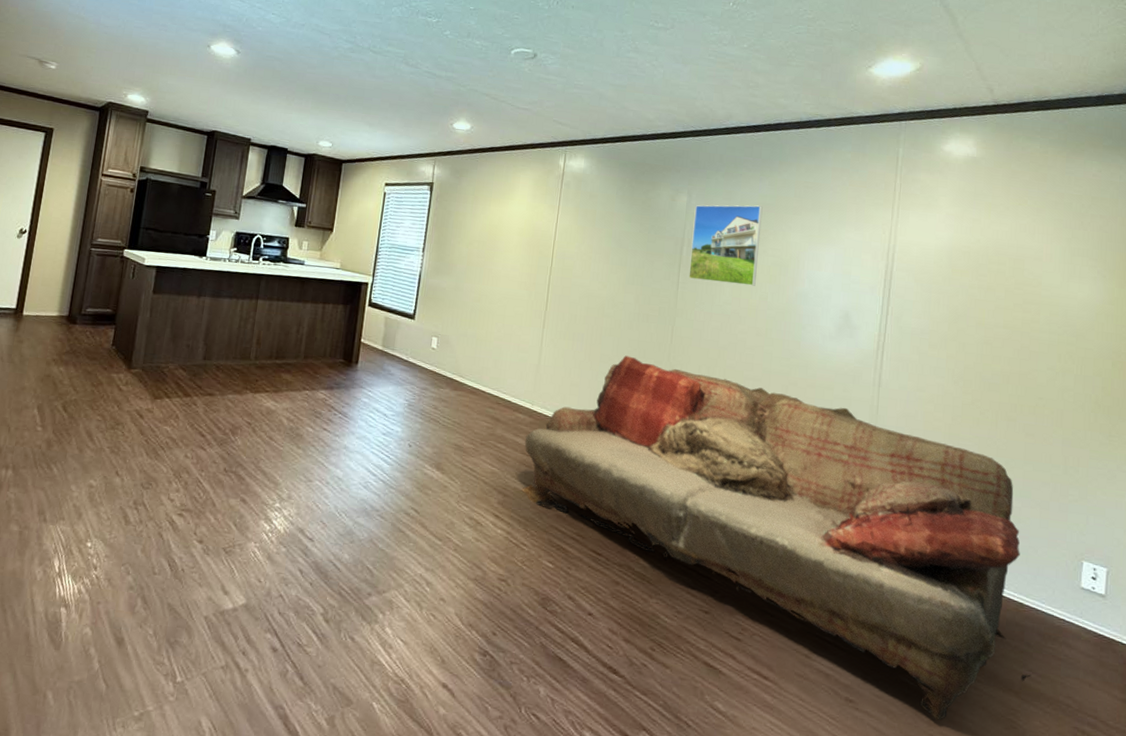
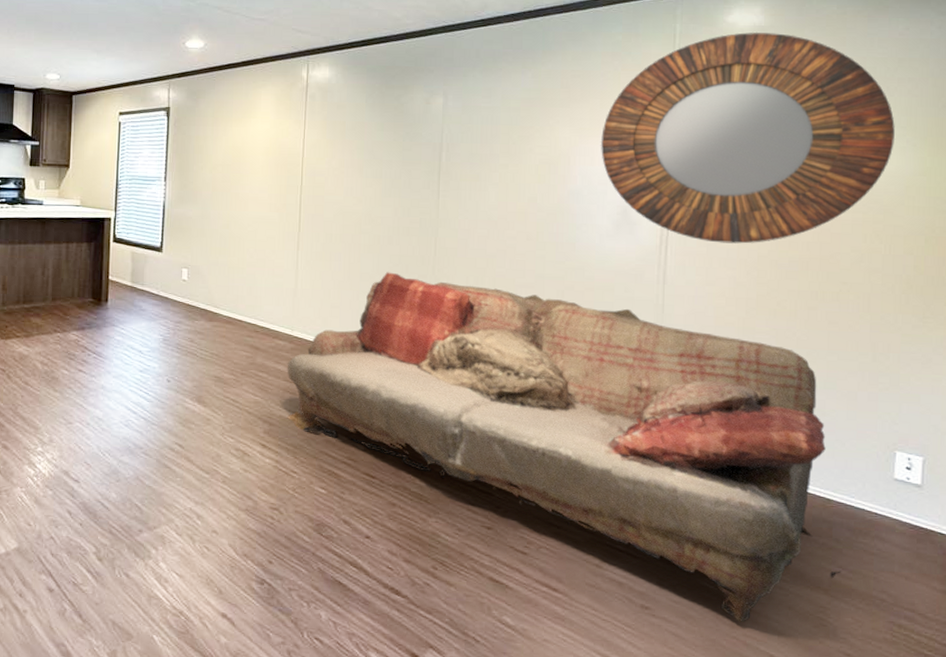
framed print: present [688,205,763,286] -> none [450,101,527,188]
home mirror: none [827,161,1088,355] -> present [601,31,895,244]

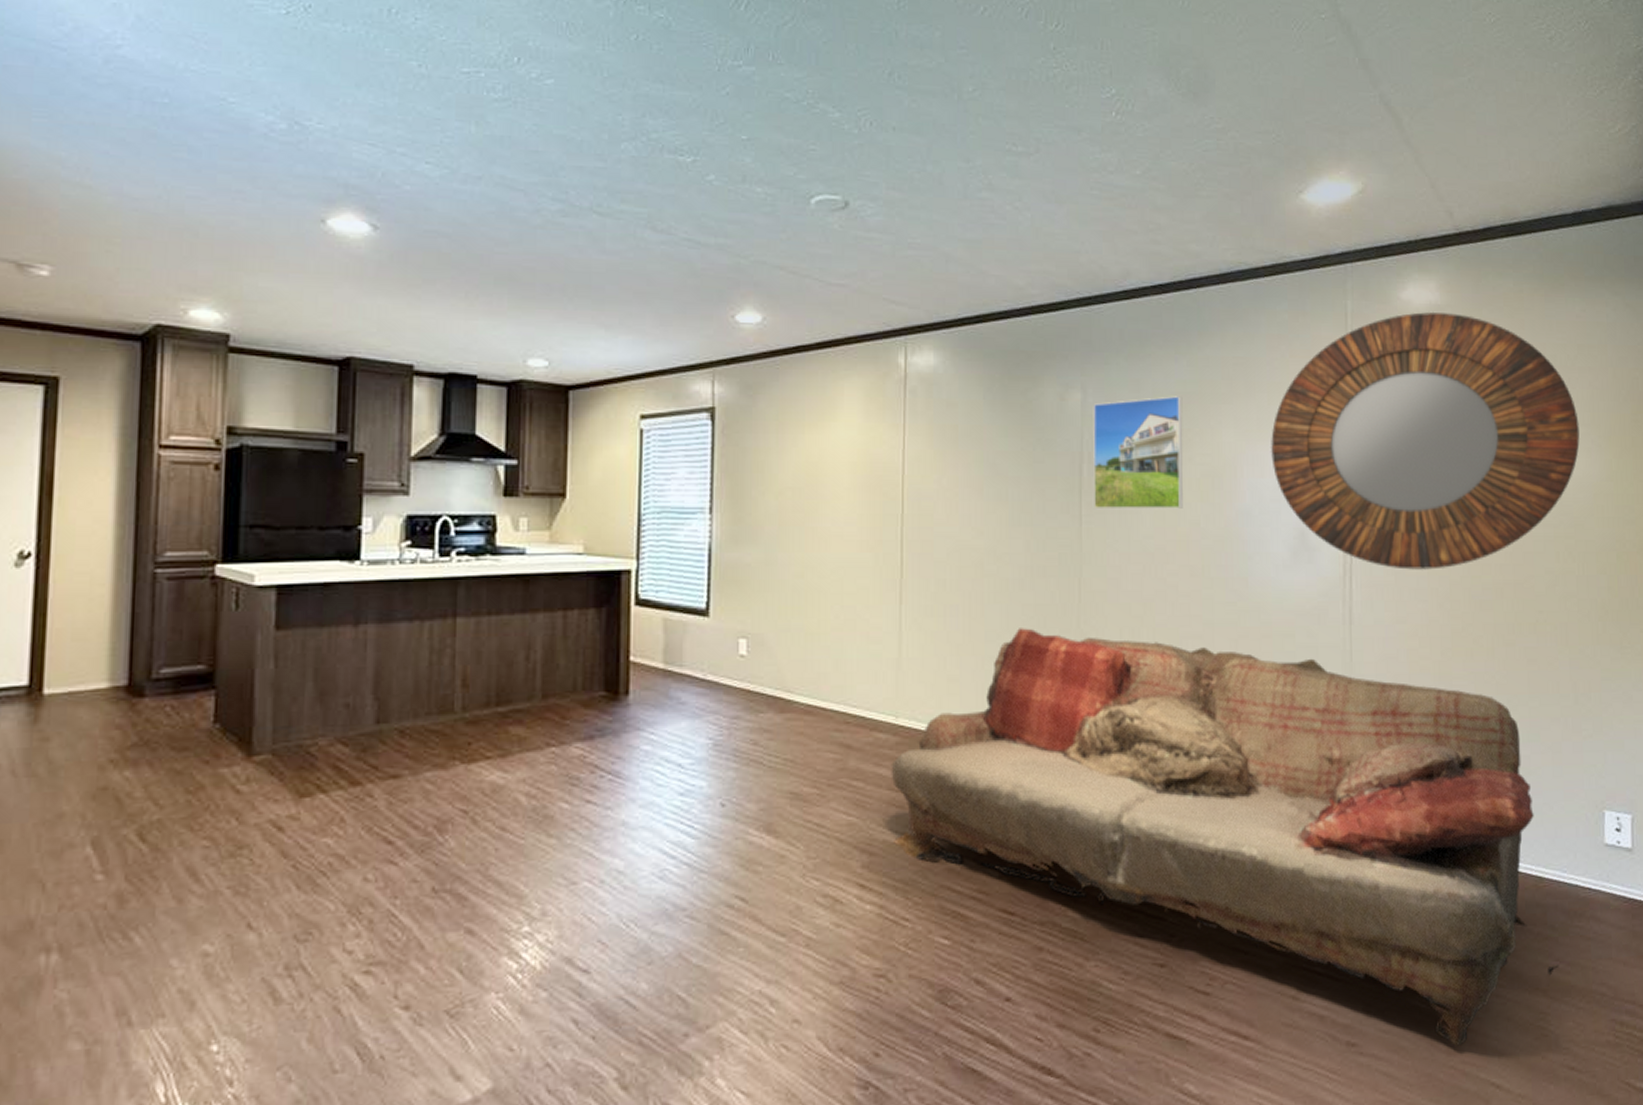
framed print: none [450,101,527,188] -> present [1093,396,1183,510]

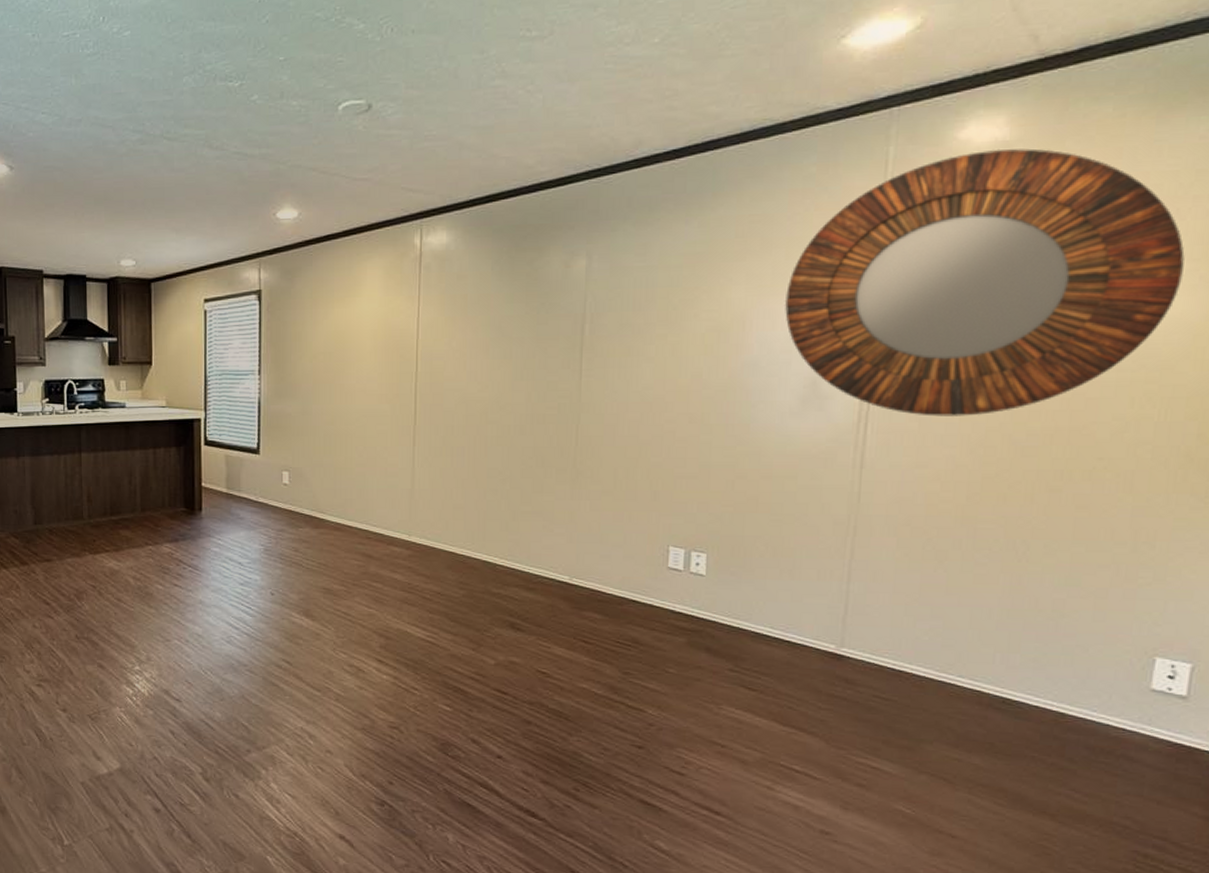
sofa: present [891,628,1558,1046] -> none [404,467,1073,850]
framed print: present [1093,396,1183,510] -> none [594,256,691,365]

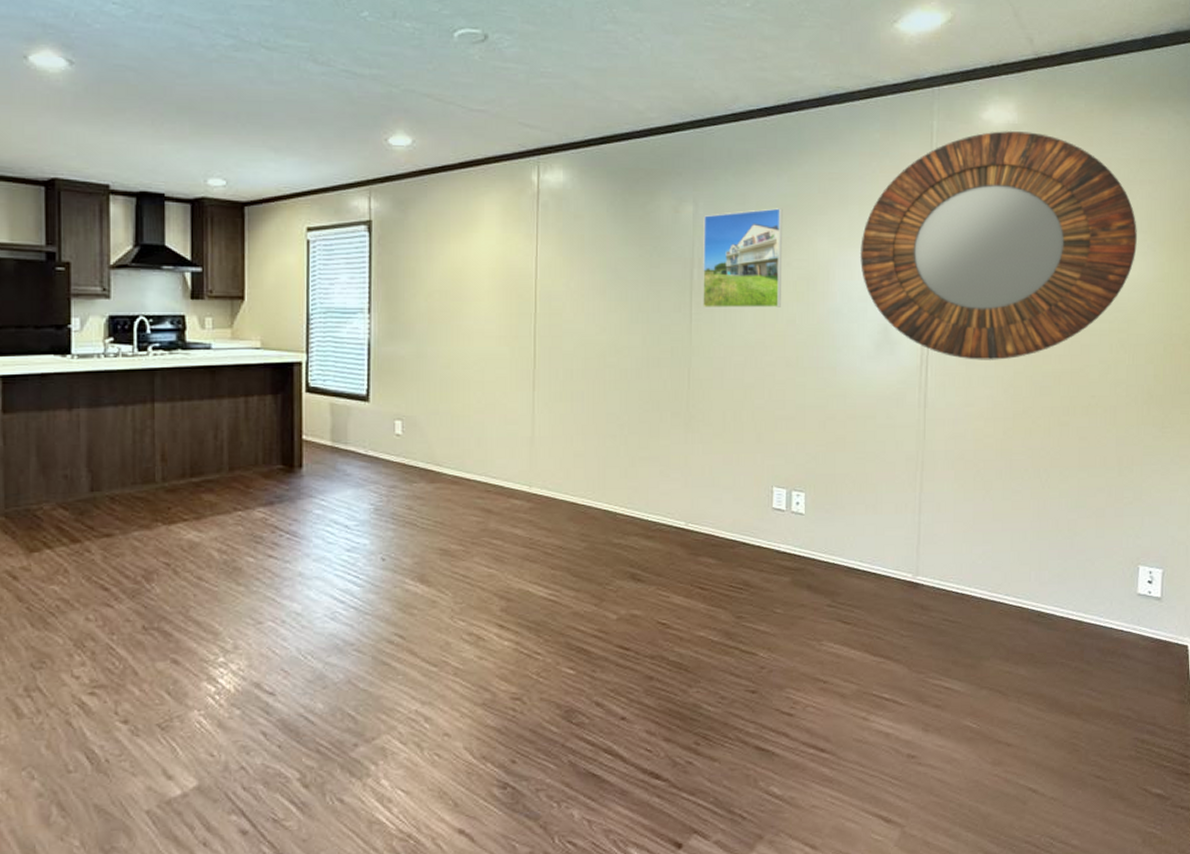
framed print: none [594,256,691,365] -> present [703,208,783,309]

